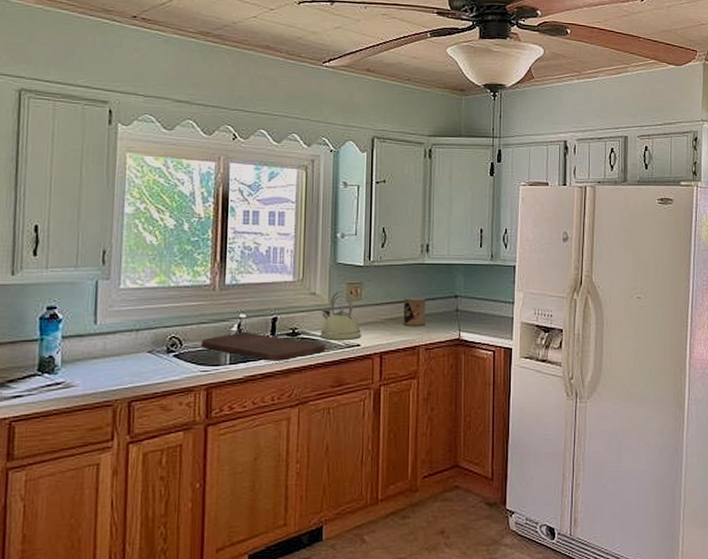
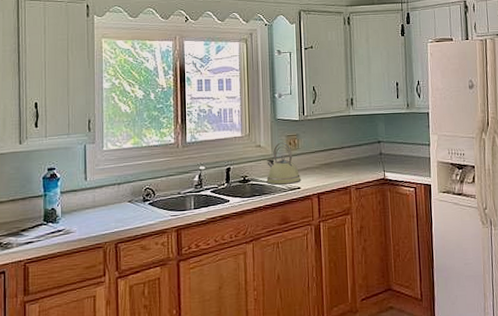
cutting board: present [201,331,325,361] -> none [170,181,271,205]
tin can: present [403,297,426,326] -> none [335,144,355,170]

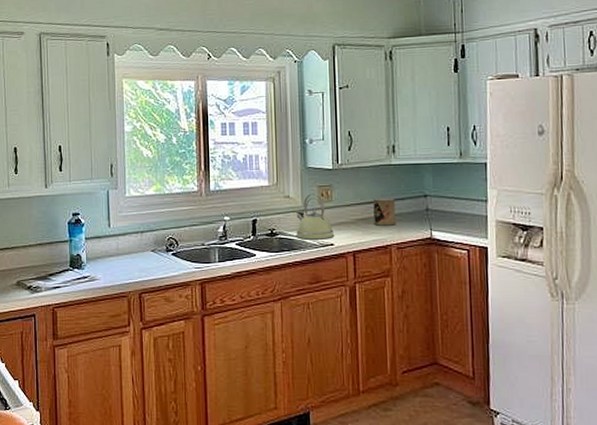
tin can: none [335,144,355,170] -> present [373,197,396,226]

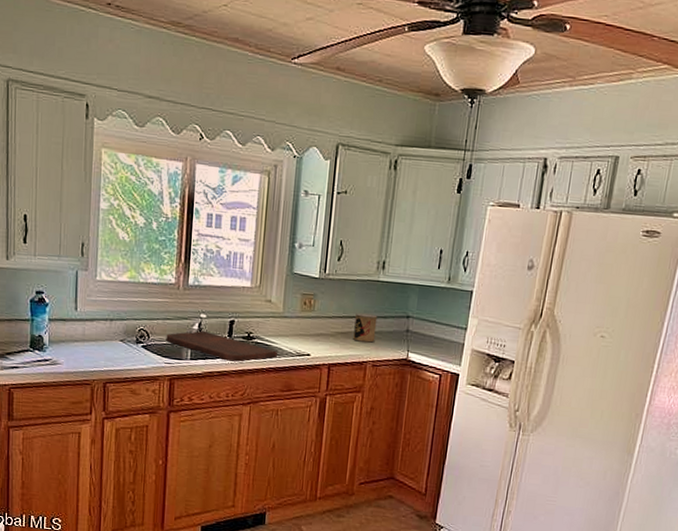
cutting board: none [194,232,301,259] -> present [166,331,277,362]
kettle: present [296,193,335,240] -> none [273,300,313,349]

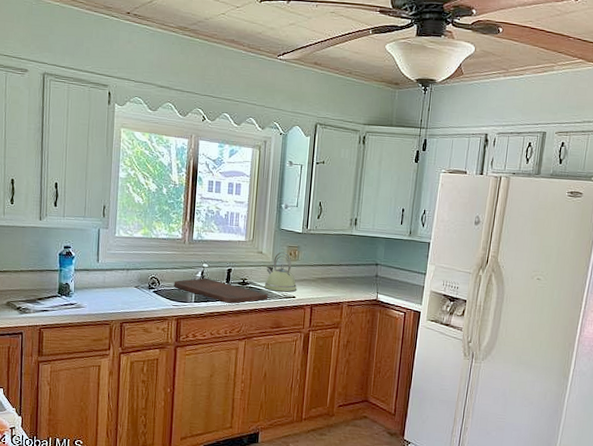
kettle: none [273,300,313,349] -> present [264,252,297,292]
tin can: present [353,313,378,343] -> none [331,261,351,287]

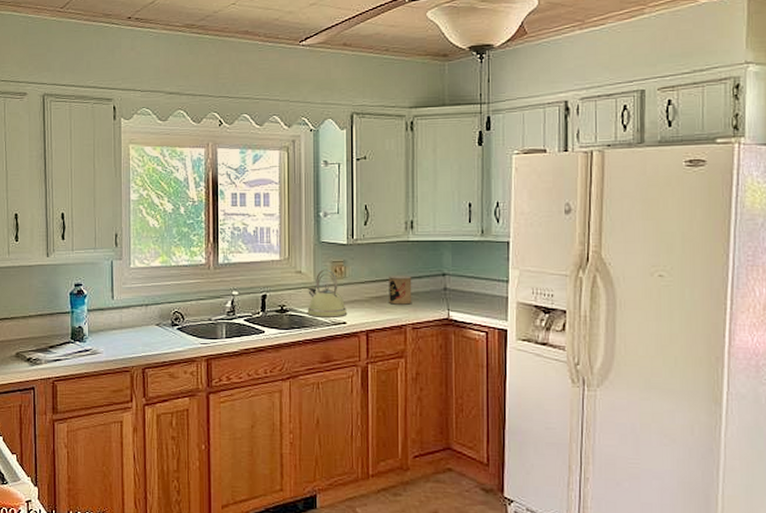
cutting board: present [174,278,268,304] -> none [200,308,312,336]
tin can: none [331,261,351,287] -> present [389,275,412,305]

